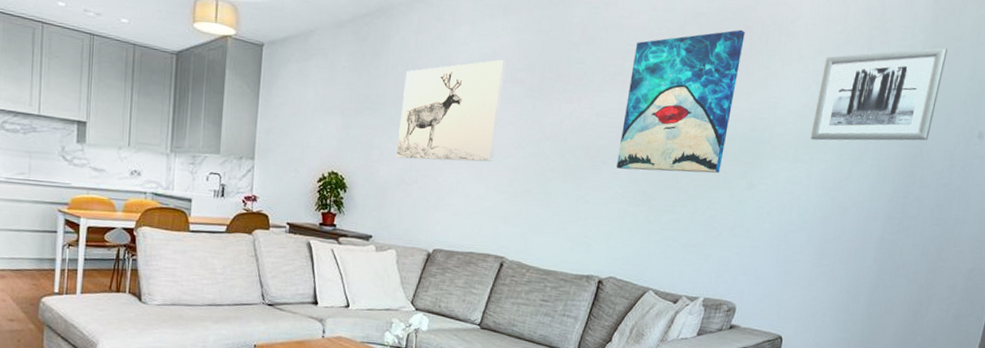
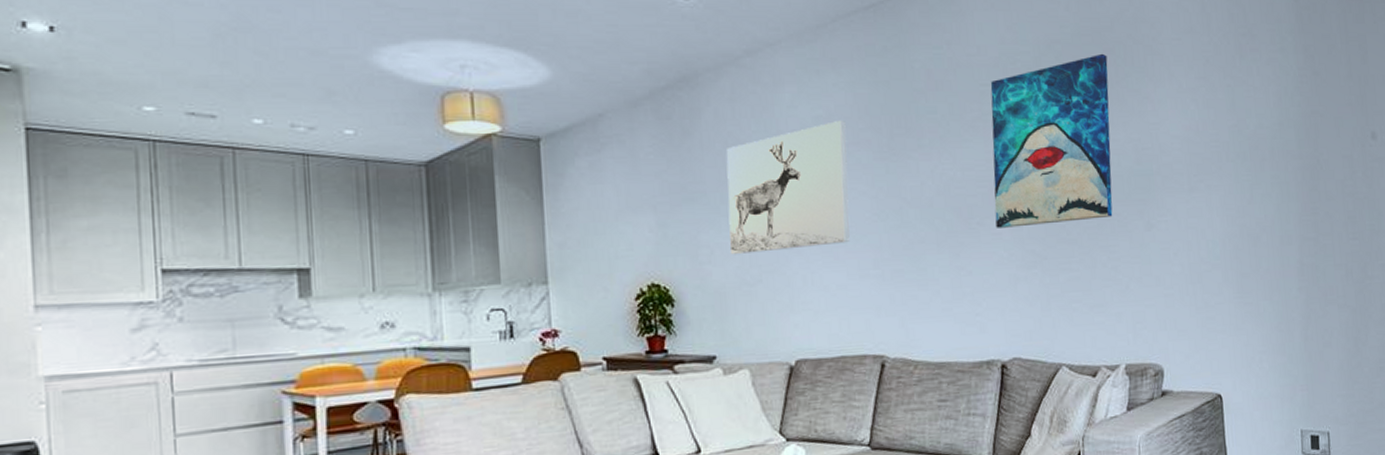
wall art: present [810,47,948,141] -> none [1198,47,1323,165]

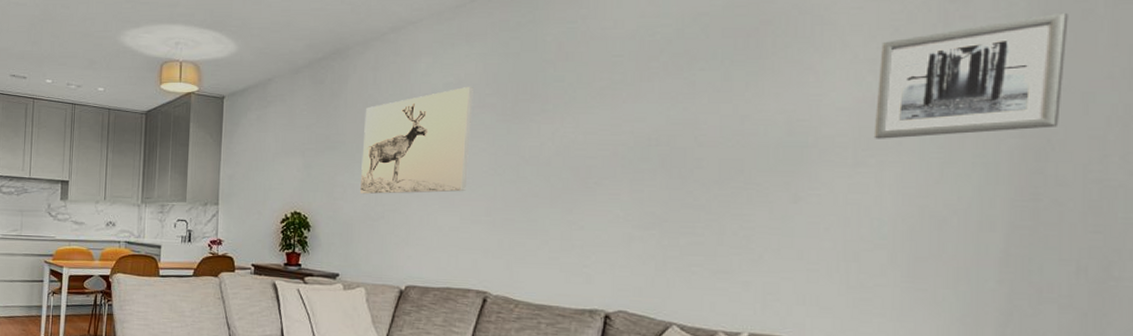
wall art: present [990,53,1113,228] -> none [614,24,764,190]
wall art: none [1198,47,1323,165] -> present [873,12,1069,139]

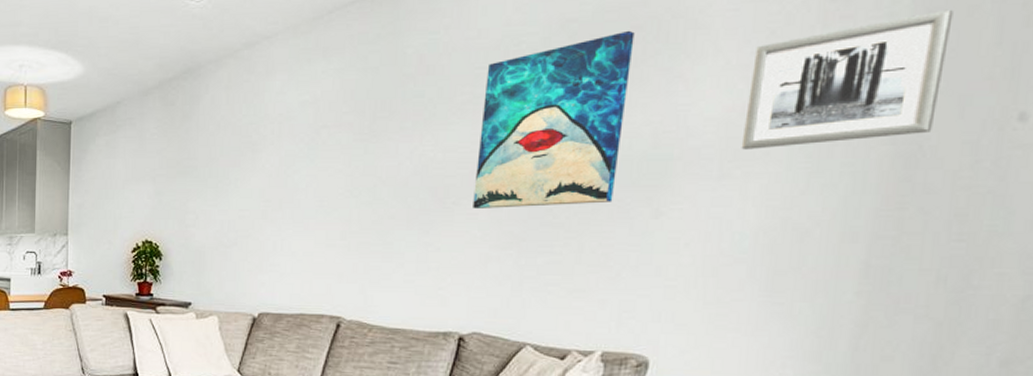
wall art: present [359,86,473,195] -> none [212,104,330,221]
wall art: none [614,24,764,190] -> present [473,30,635,208]

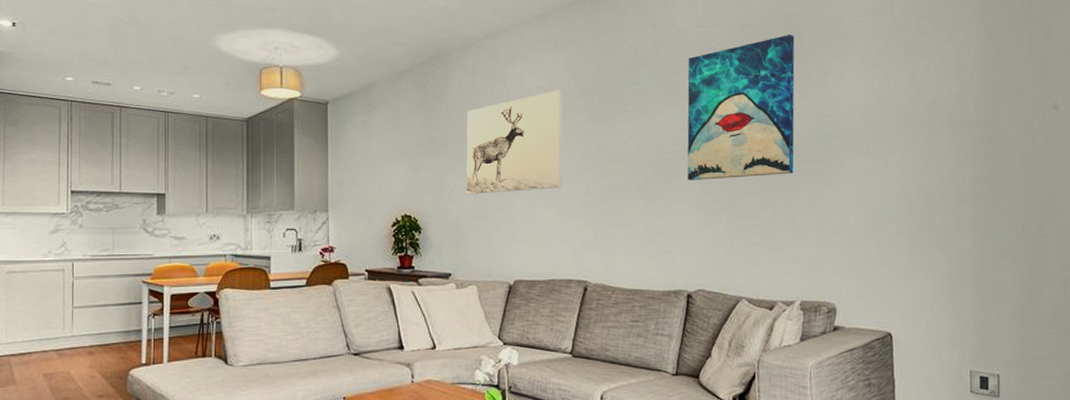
wall art: none [212,104,330,221] -> present [466,89,564,195]
wall art: present [741,9,954,150] -> none [879,26,1003,130]

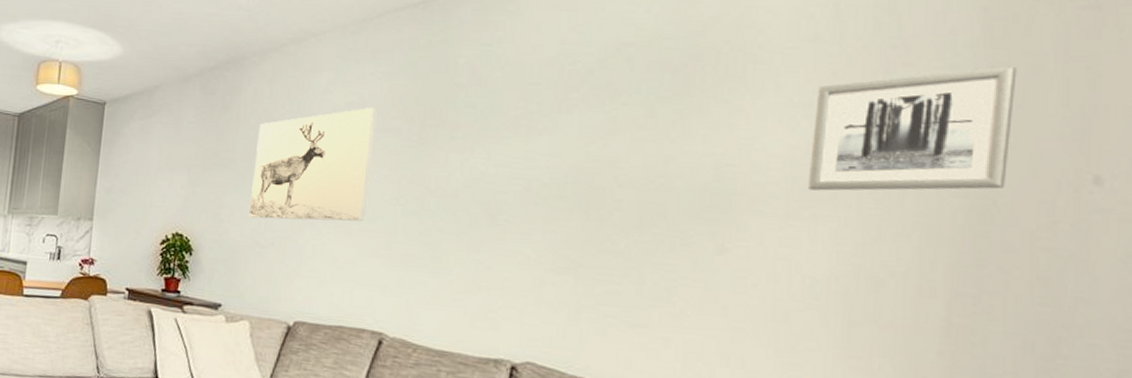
wall art: present [687,34,795,180] -> none [526,59,693,234]
wall art: none [879,26,1003,130] -> present [807,66,1017,191]

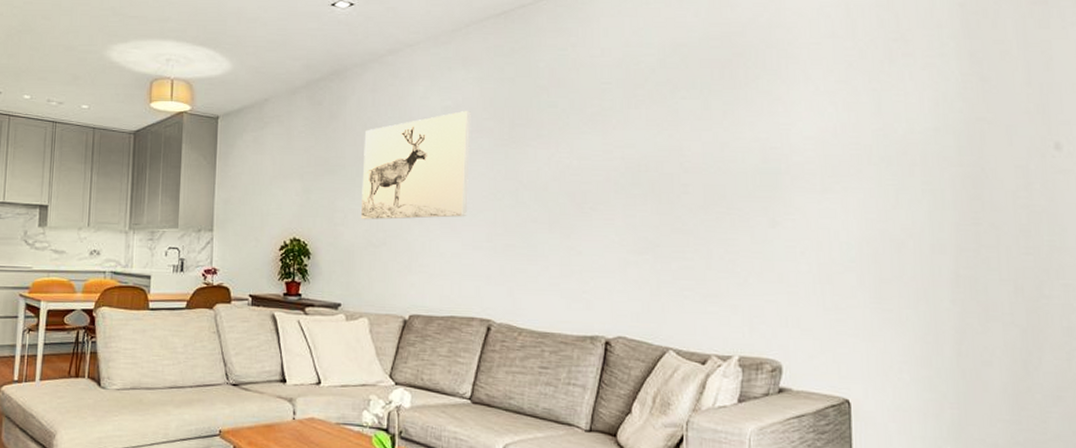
wall art: present [807,66,1017,191] -> none [837,53,990,167]

